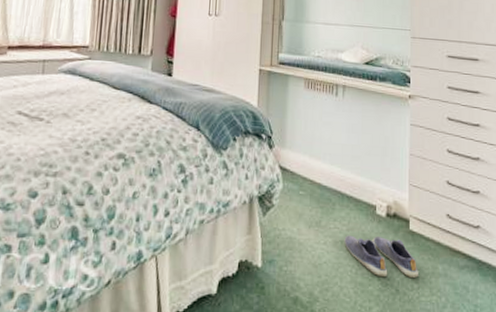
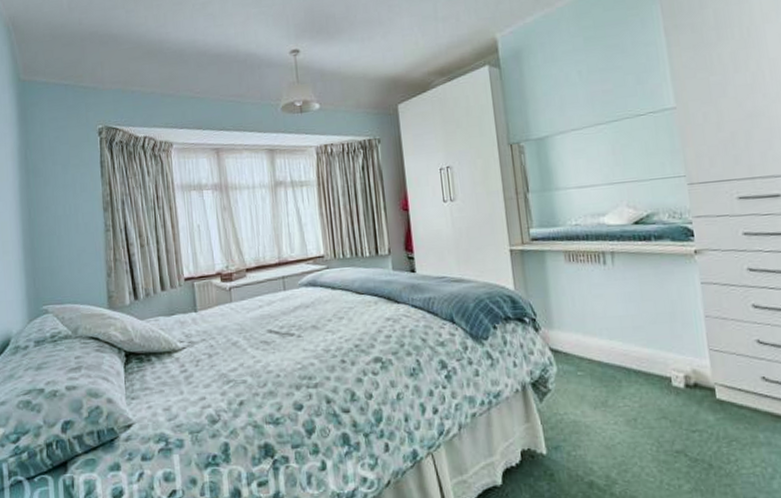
shoe: present [344,235,418,278] -> none [638,410,735,453]

